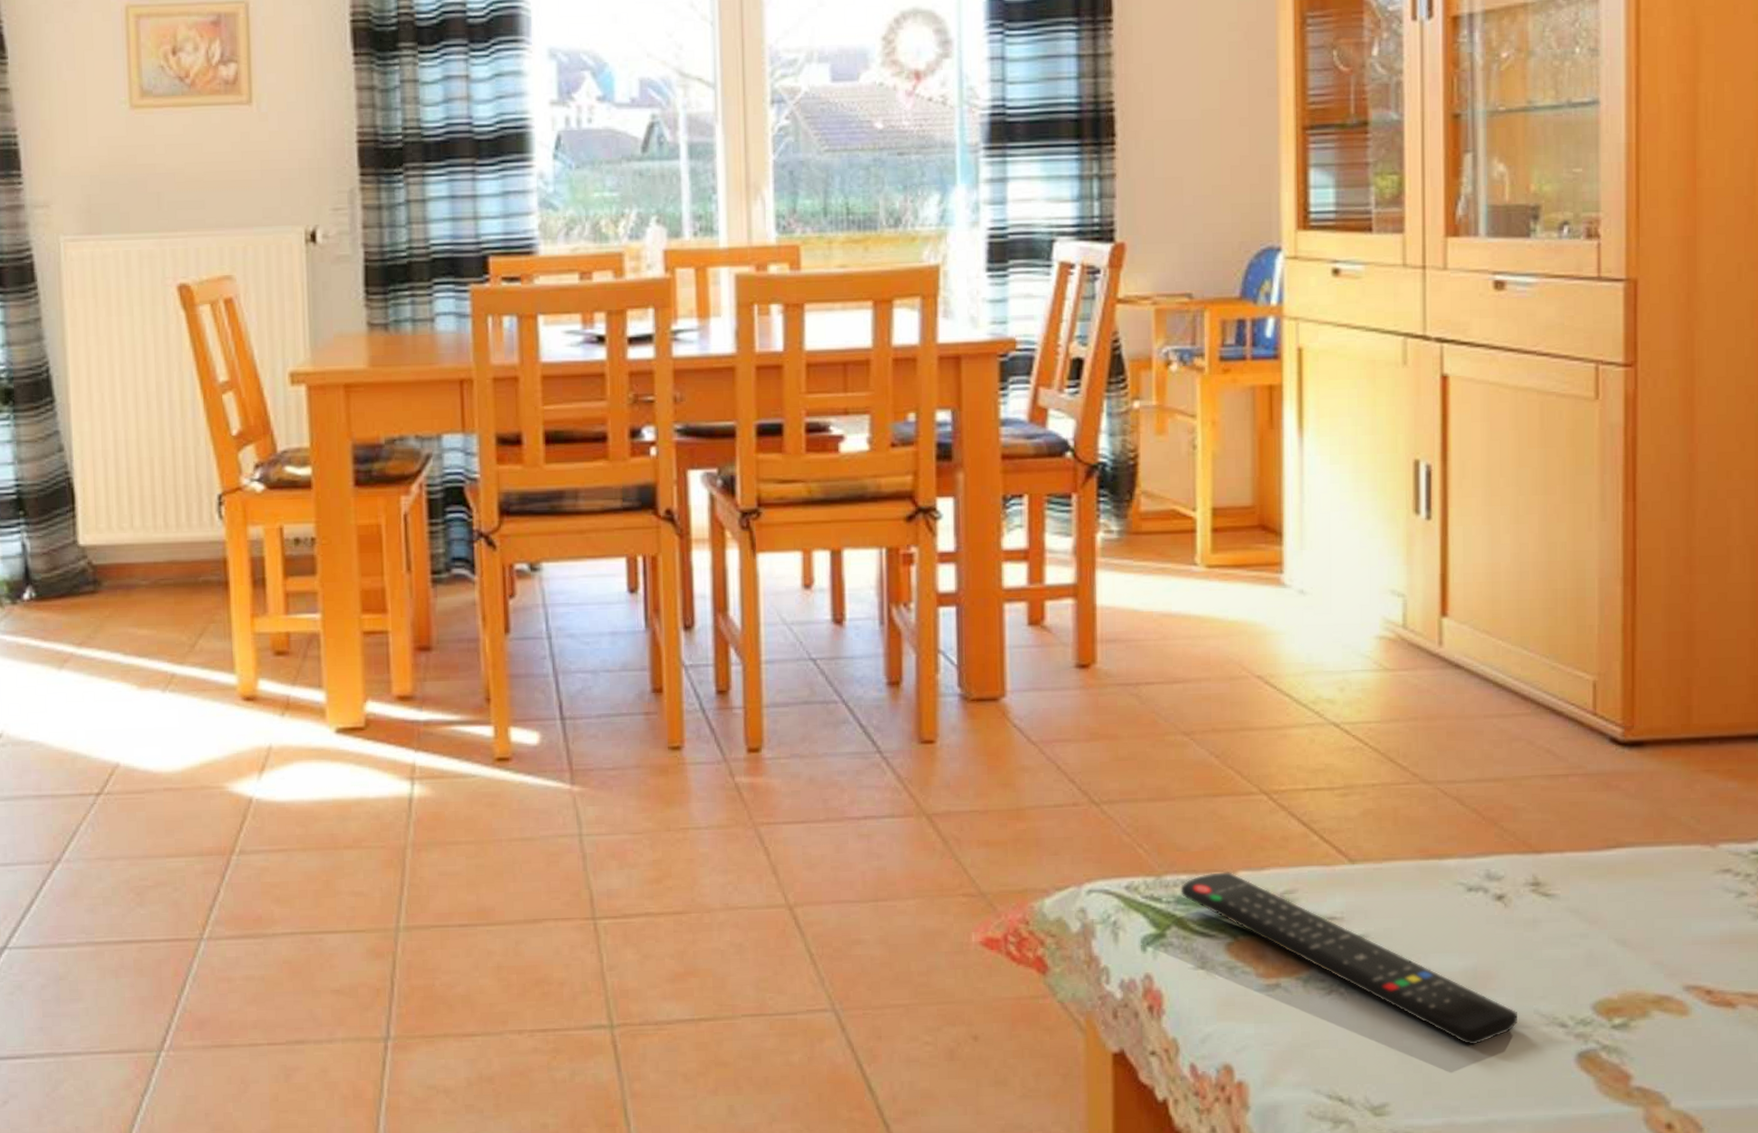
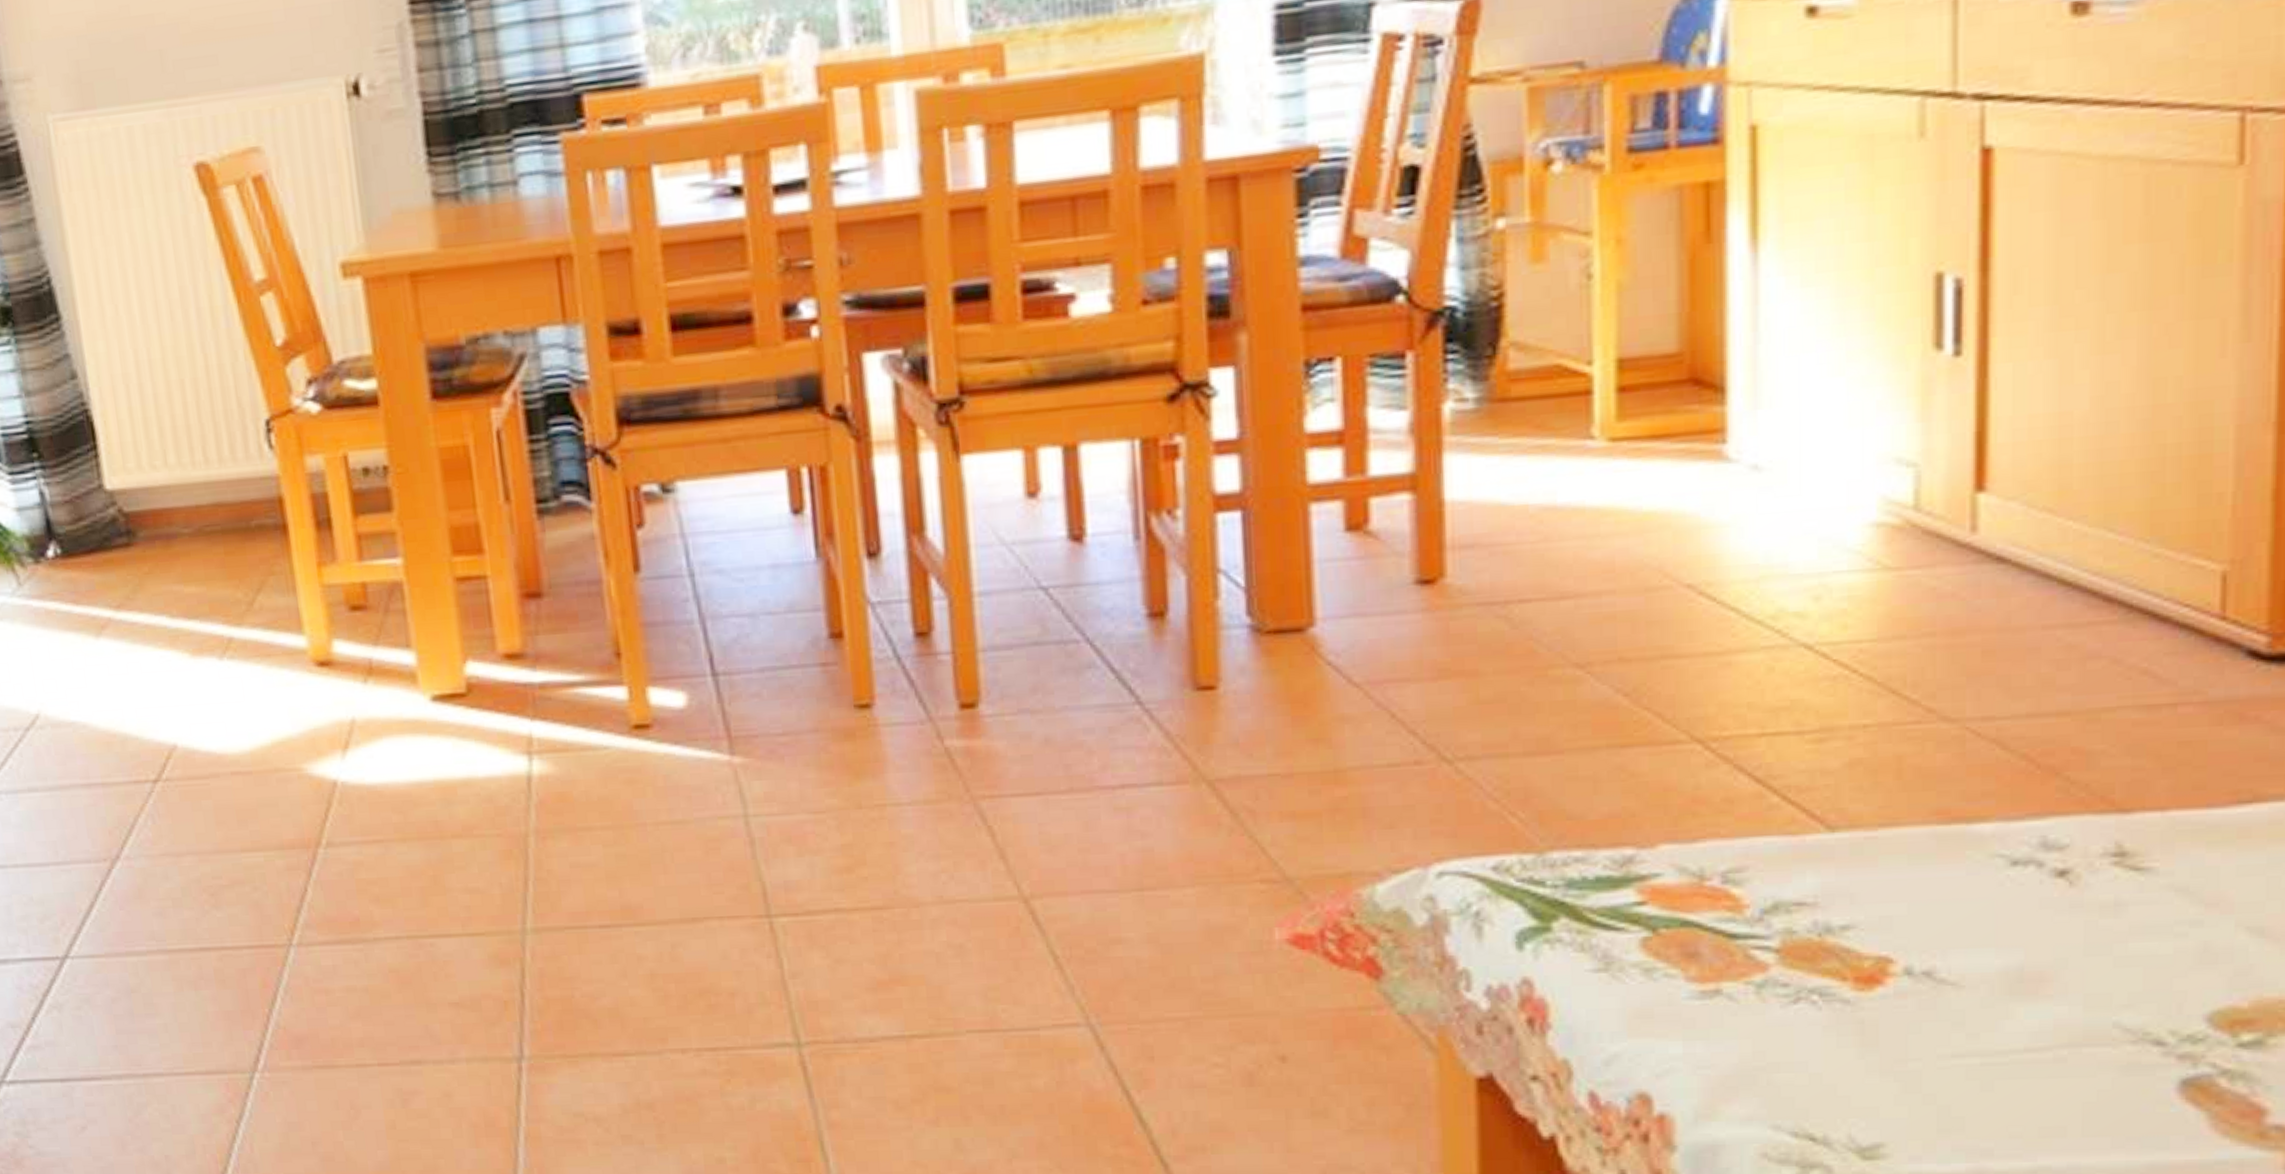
remote control: present [1180,872,1517,1045] -> none [1573,846,2086,1069]

